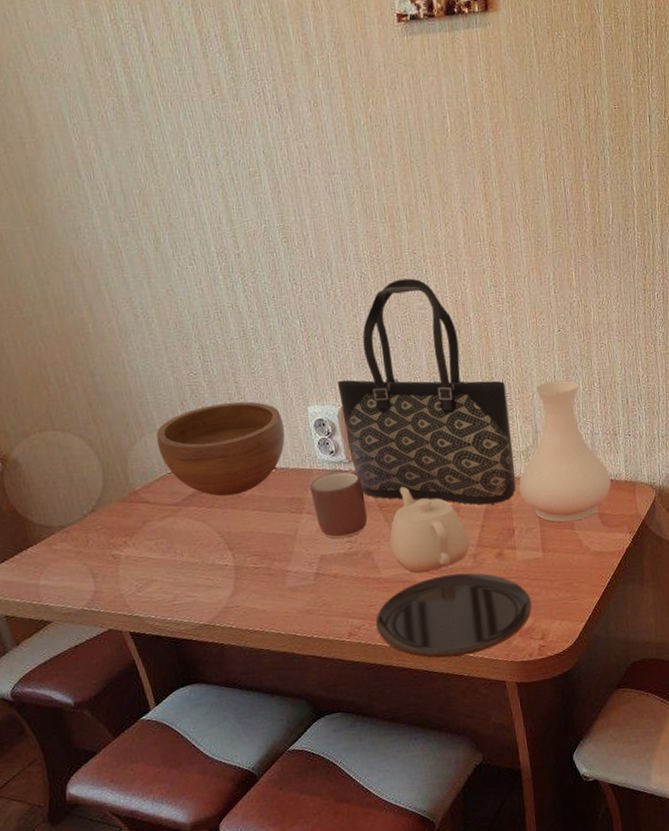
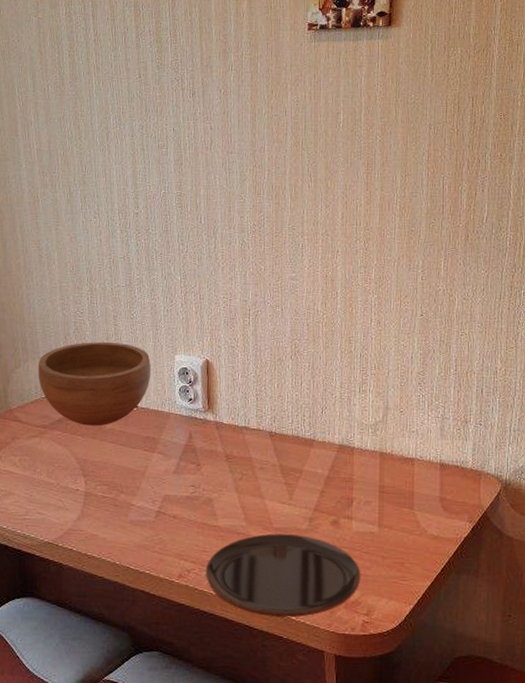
mug: present [310,471,368,539] -> none [165,419,214,482]
tote bag: present [338,278,516,505] -> none [205,251,362,472]
teapot: present [389,486,470,573] -> none [230,442,308,527]
vase: present [518,380,611,523] -> none [362,362,457,502]

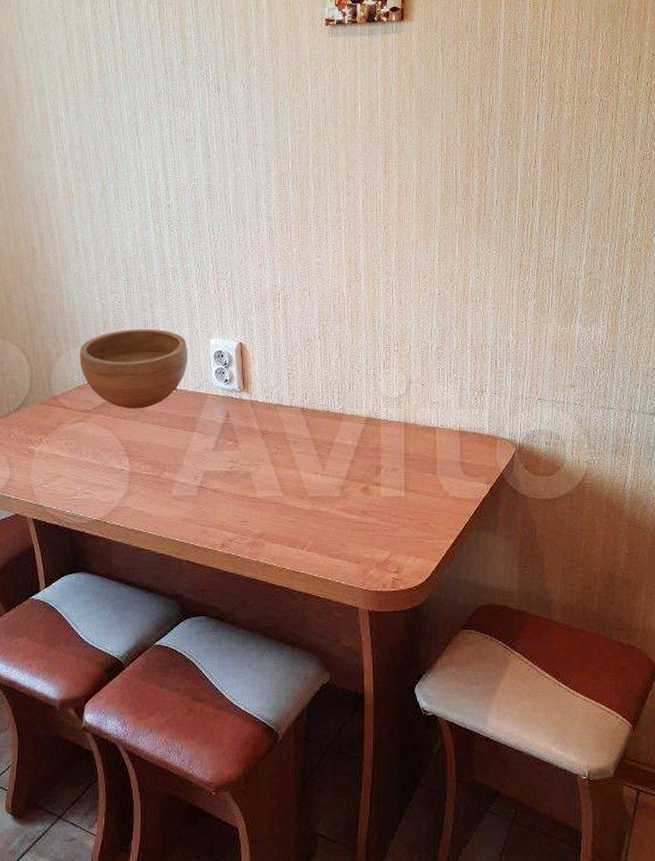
plate: present [205,533,361,618] -> none [246,502,390,578]

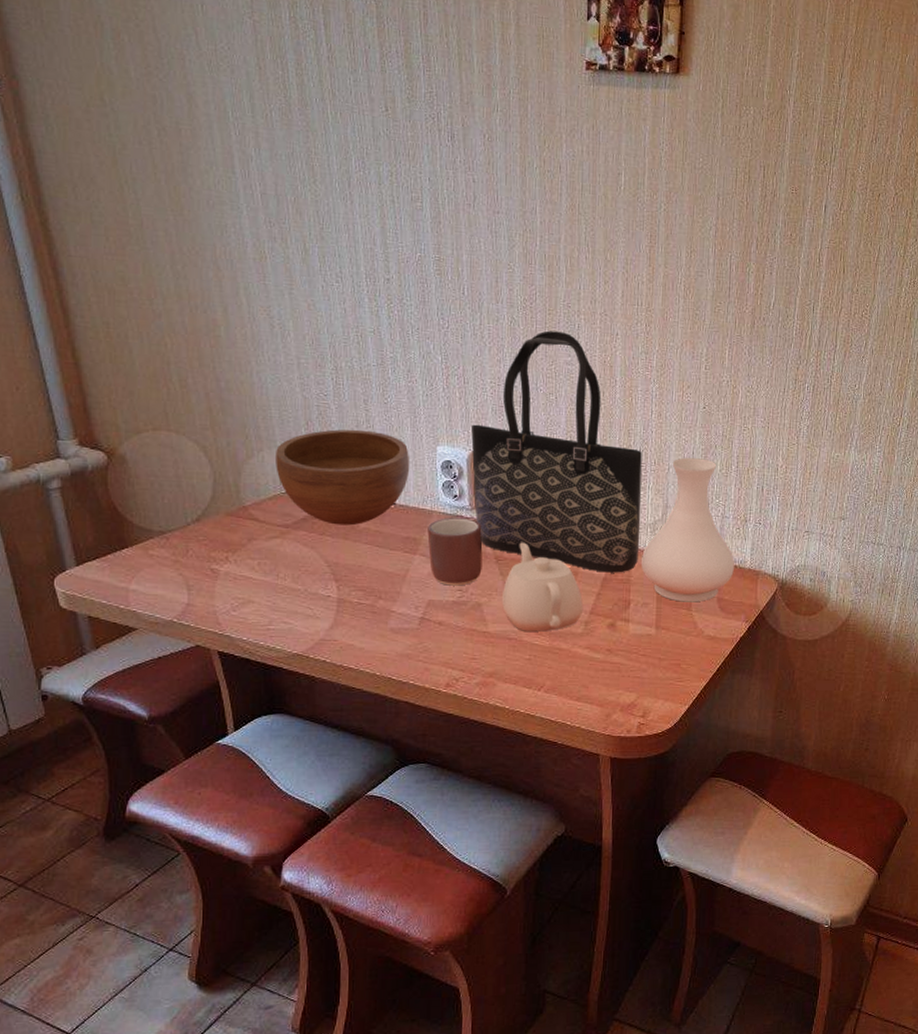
mug: none [203,399,250,458] -> present [427,518,483,586]
tote bag: none [239,237,387,442] -> present [471,330,642,573]
teapot: none [267,418,339,496] -> present [501,542,584,632]
vase: none [388,338,475,467] -> present [640,457,735,603]

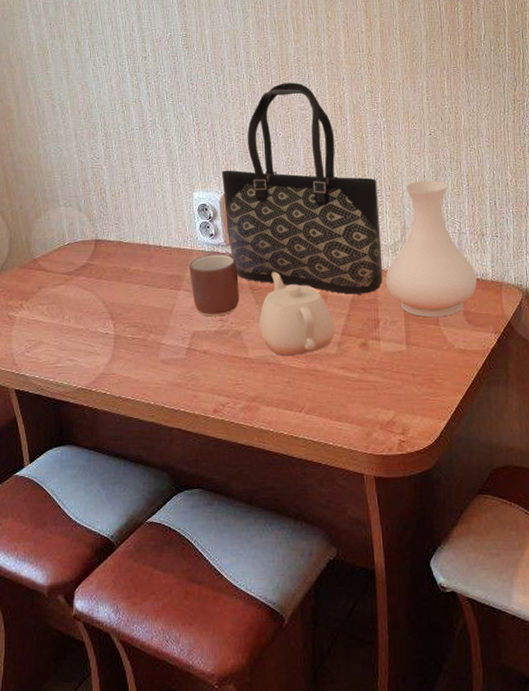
bowl: present [276,429,410,526] -> none [59,185,171,269]

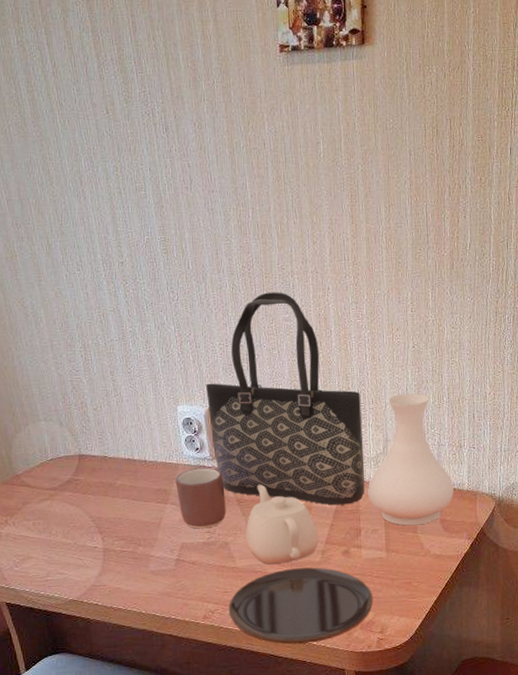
plate: none [239,360,394,444] -> present [228,567,374,644]

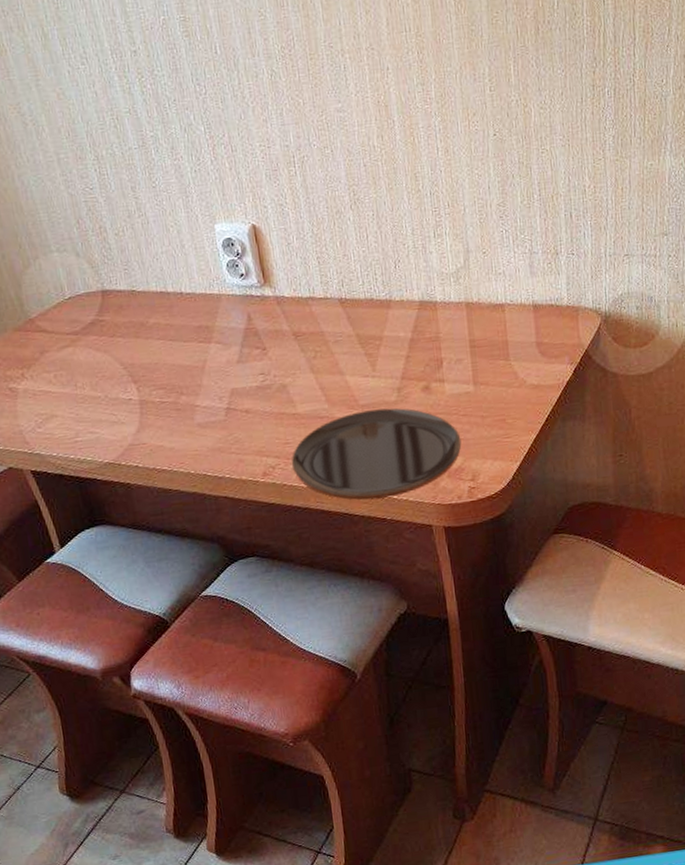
mug: present [175,468,226,529] -> none [218,296,282,371]
tote bag: present [206,292,365,505] -> none [247,76,445,334]
teapot: present [245,484,320,564] -> none [306,313,394,408]
vase: present [367,393,454,526] -> none [447,192,551,353]

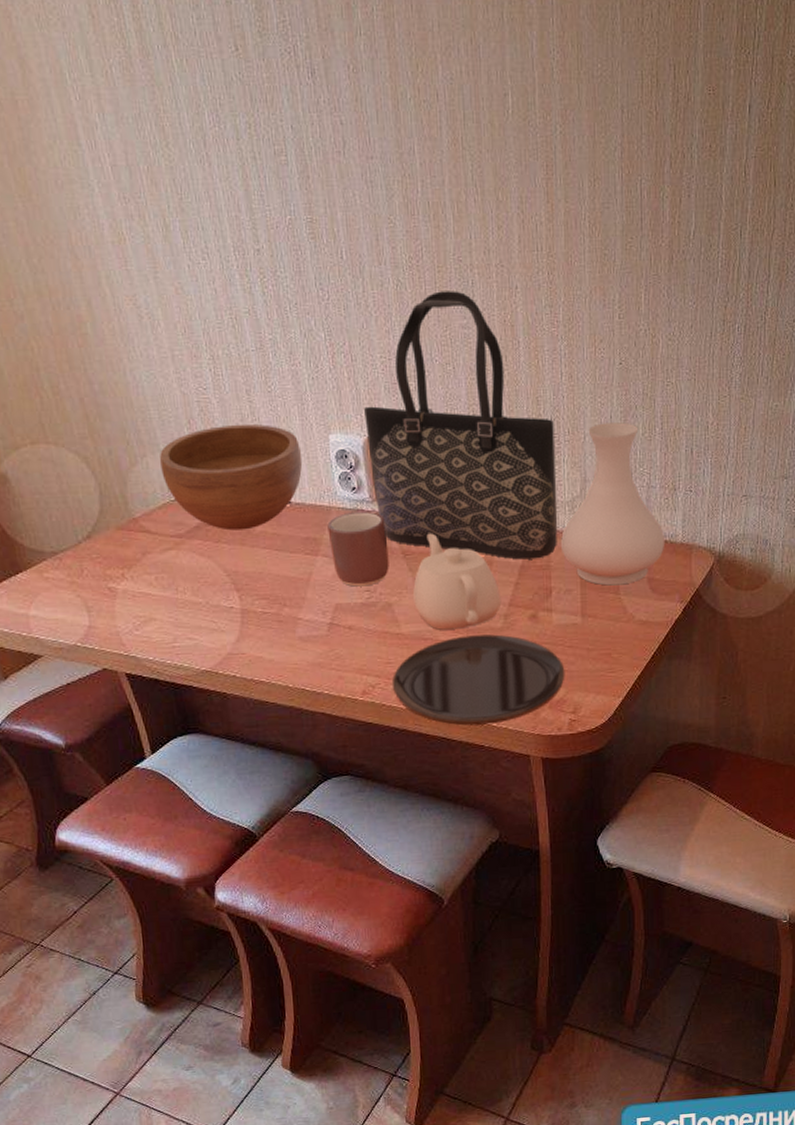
bowl: none [51,219,191,325] -> present [160,425,302,531]
mug: none [218,296,282,371] -> present [327,512,389,587]
tote bag: none [247,76,445,334] -> present [364,291,557,560]
teapot: none [306,313,394,408] -> present [412,533,502,630]
vase: none [447,192,551,353] -> present [560,422,666,586]

